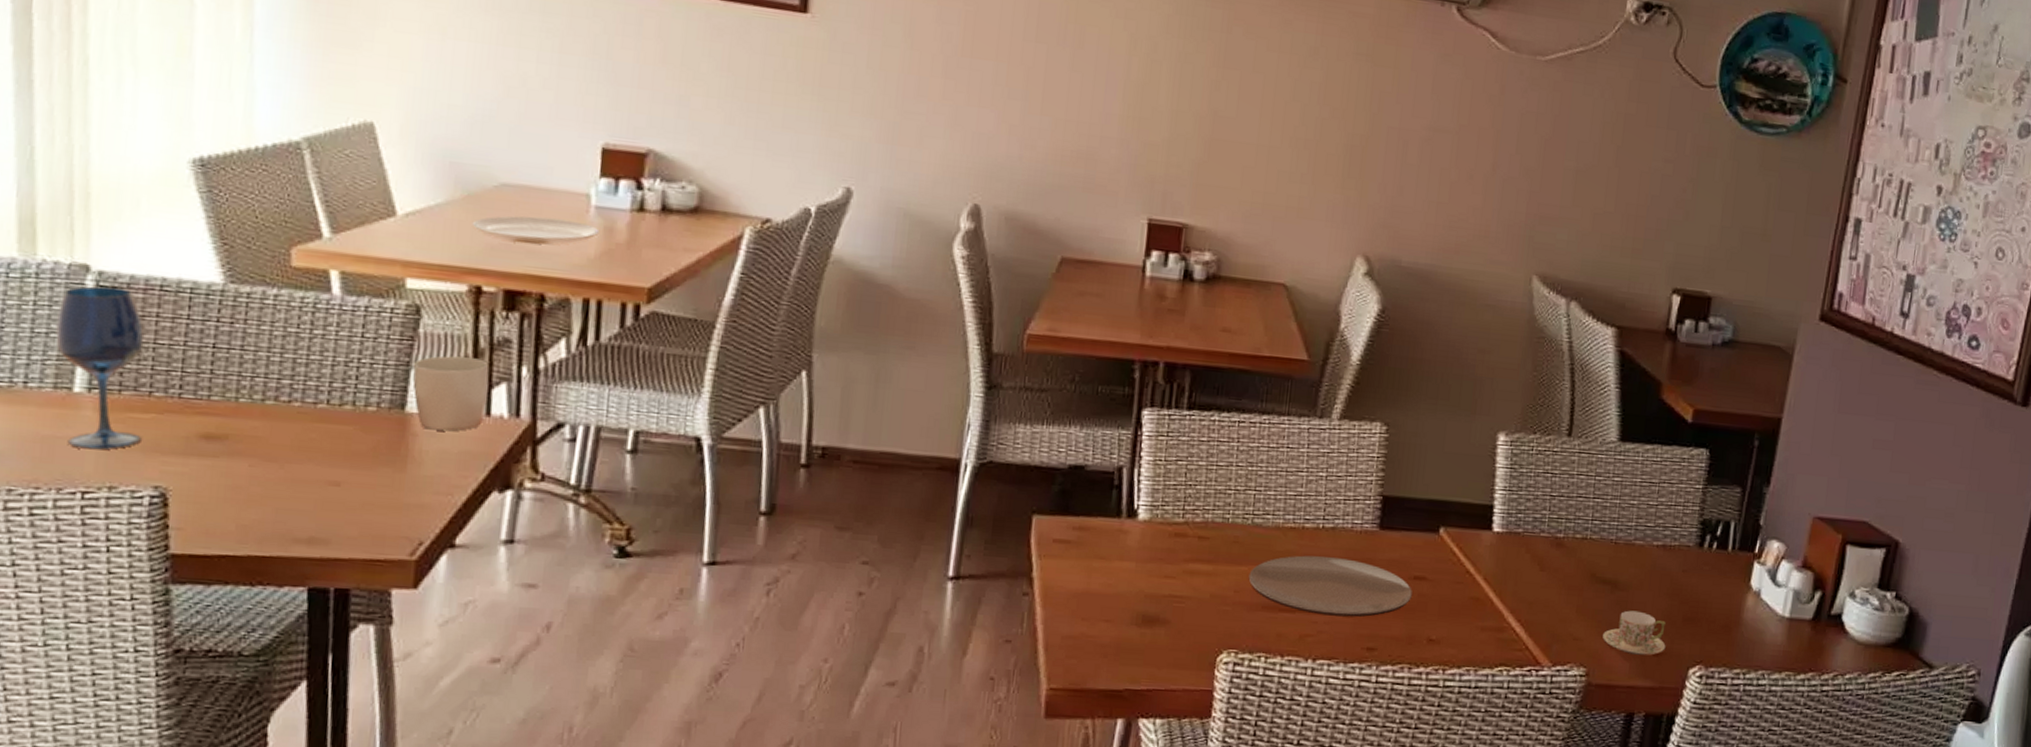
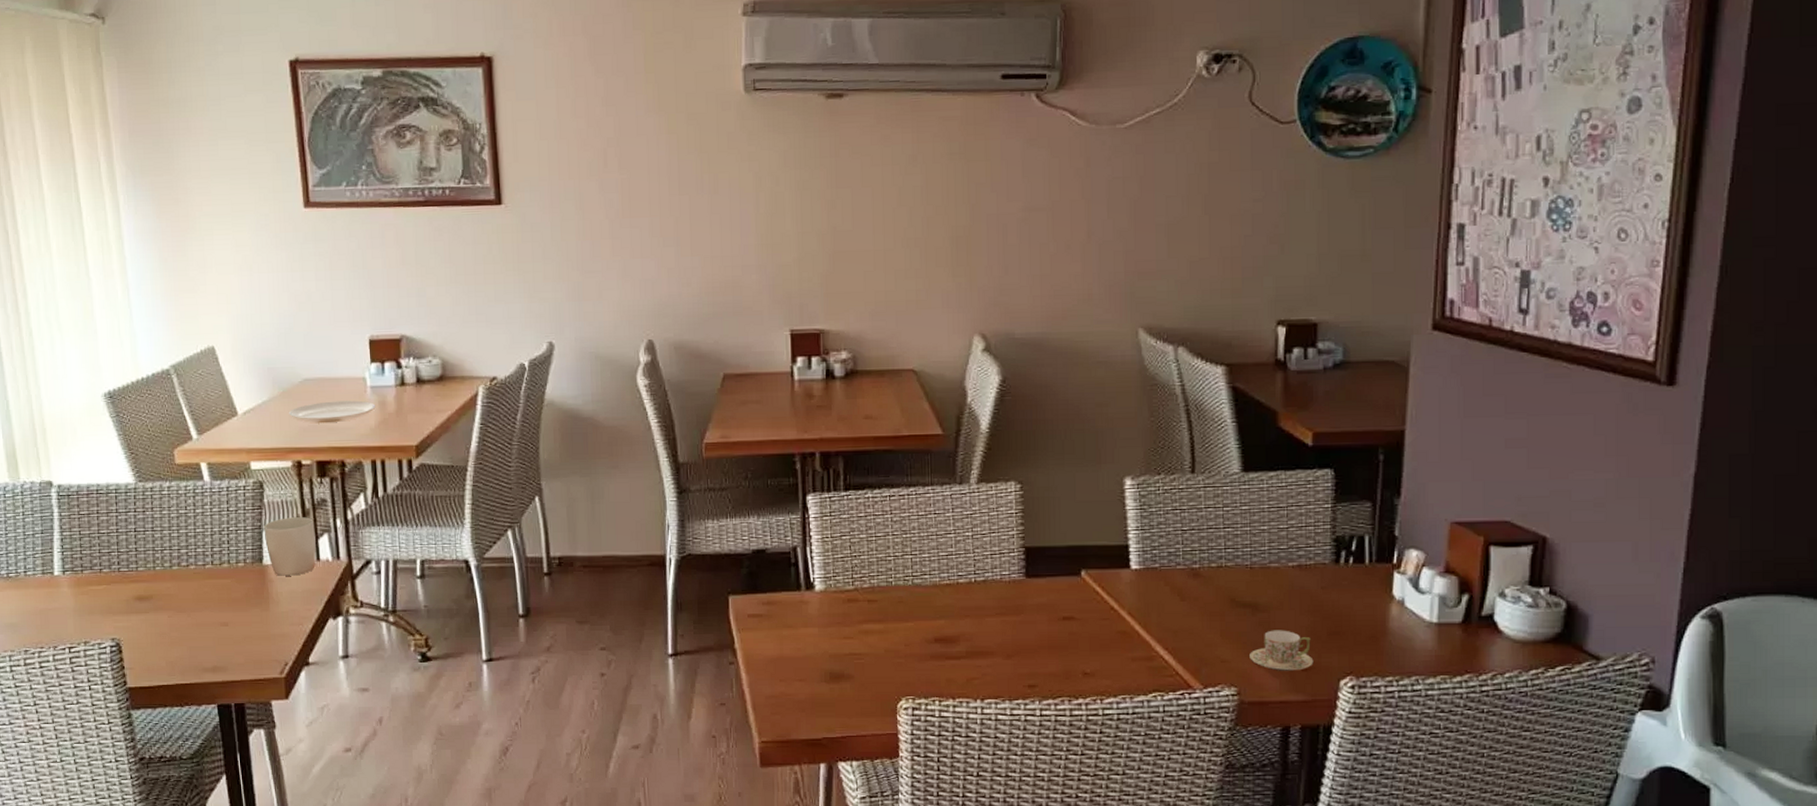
wineglass: present [55,286,144,450] -> none [37,496,100,616]
plate: present [1248,555,1412,617] -> none [915,607,1063,659]

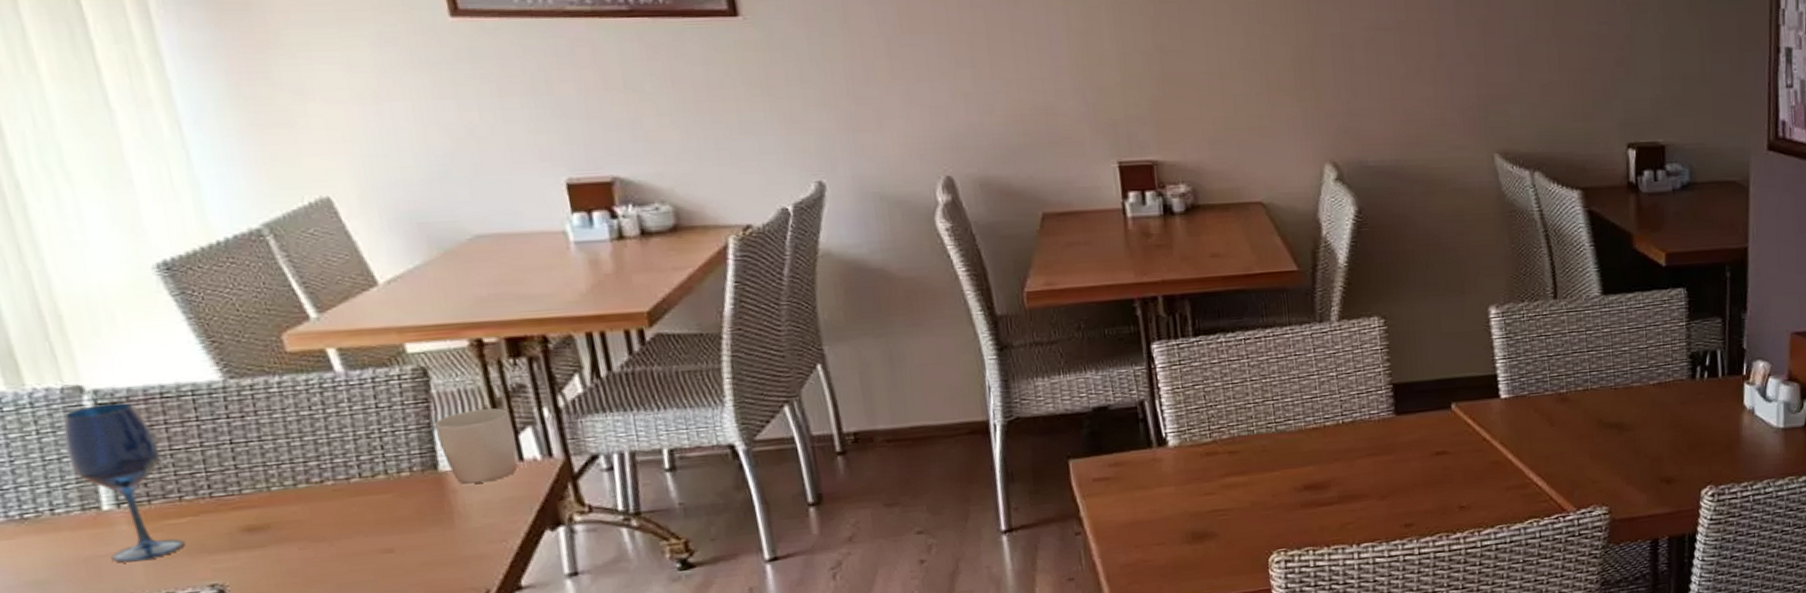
wineglass: none [37,496,100,616] -> present [63,403,185,563]
plate: present [288,400,376,424] -> none [455,259,585,291]
teacup: present [1250,630,1314,672] -> none [1618,446,1677,487]

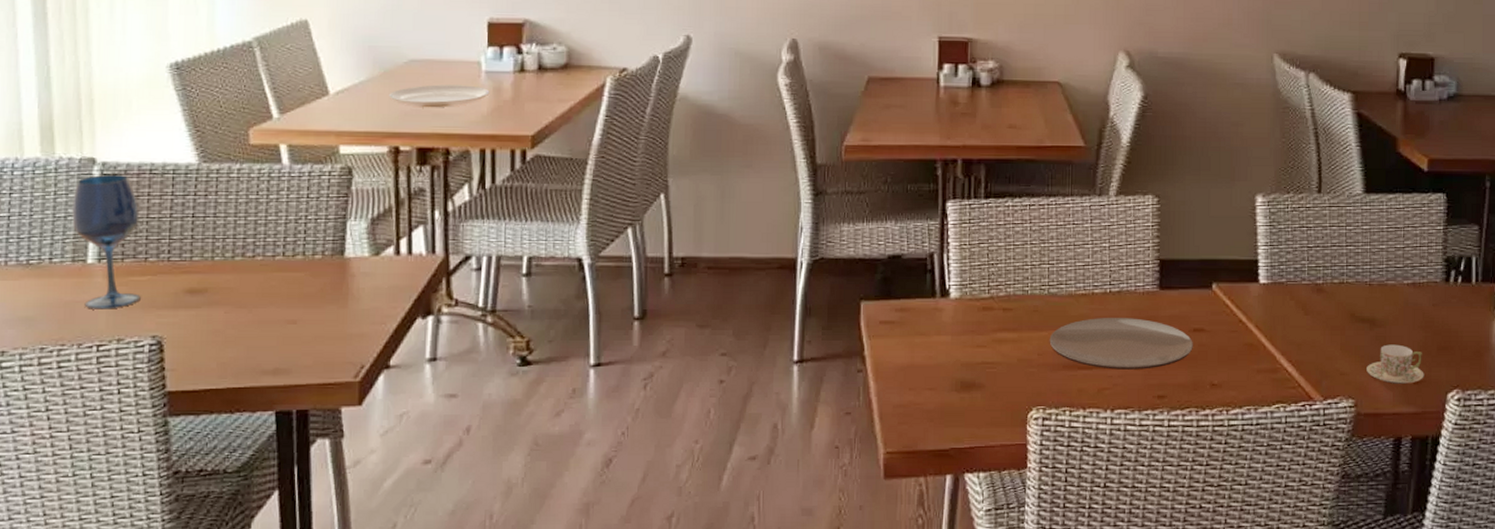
mug: present [435,408,518,484] -> none [349,207,409,270]
plate: none [455,259,585,291] -> present [388,85,490,108]
plate: none [1282,447,1437,503] -> present [1049,318,1193,370]
teacup: none [1618,446,1677,487] -> present [1367,344,1424,385]

